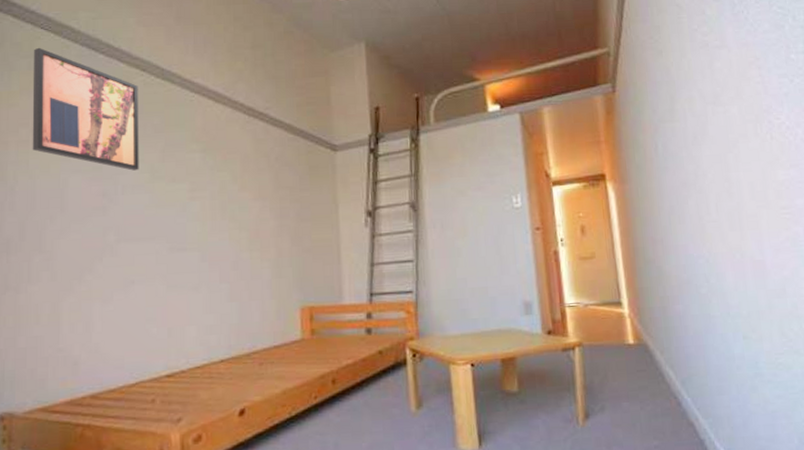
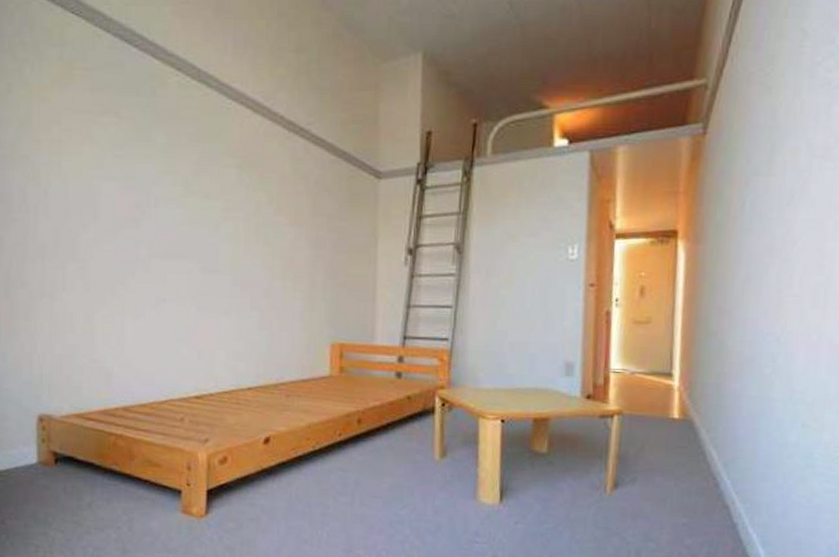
wall art: present [32,47,139,171] -> none [63,35,173,183]

